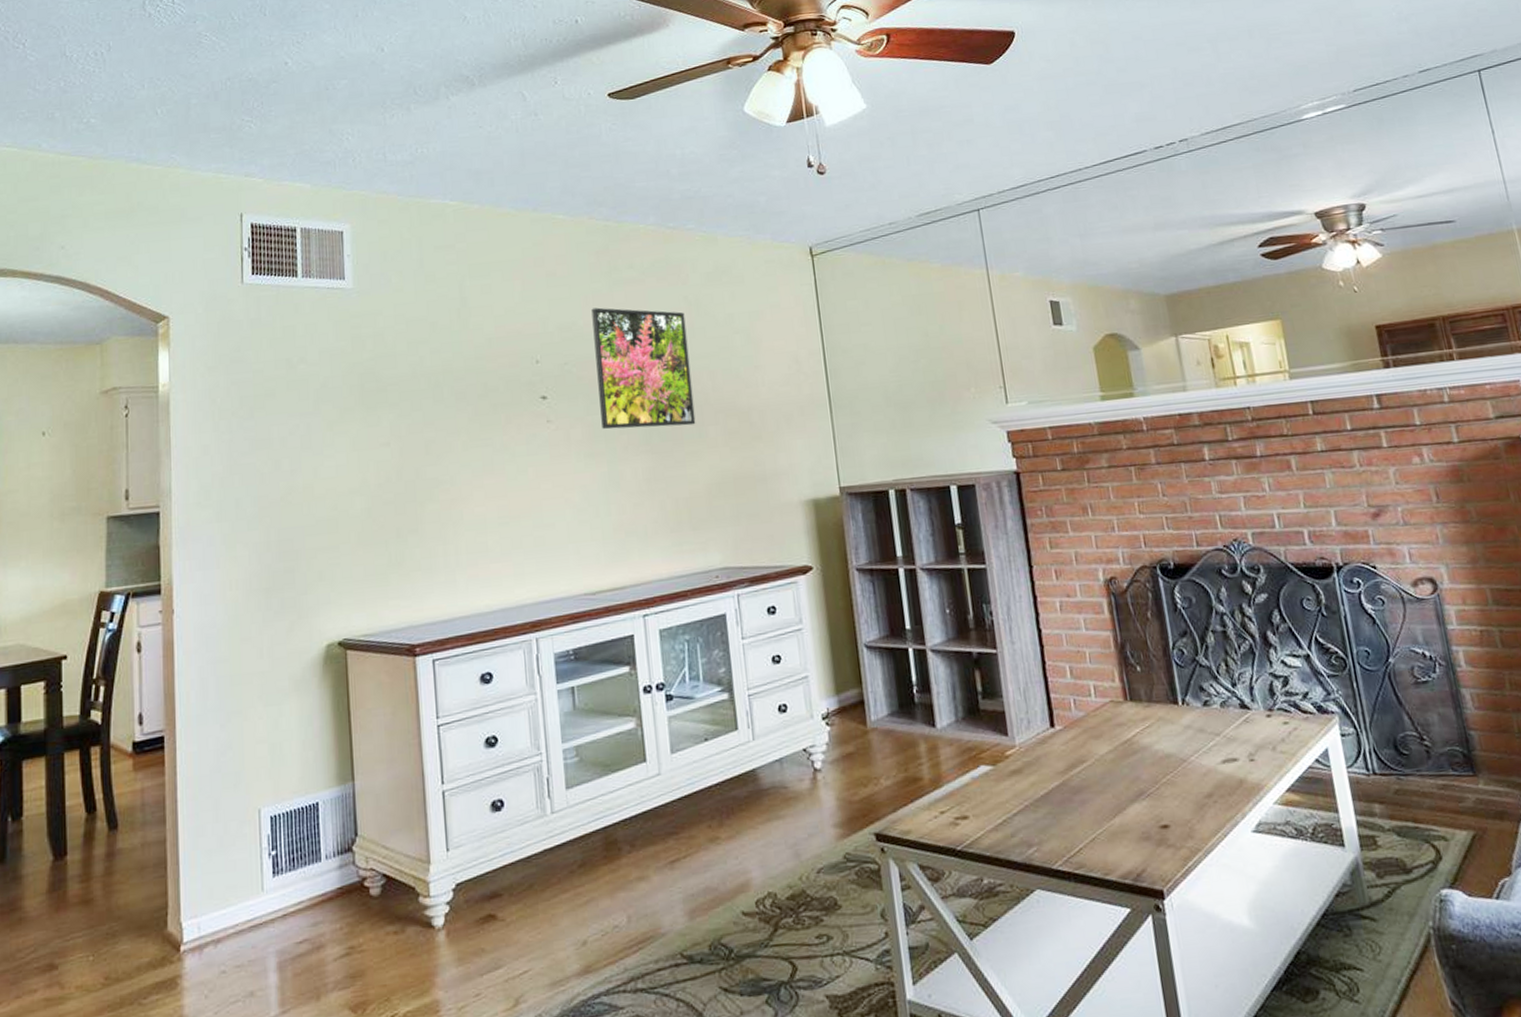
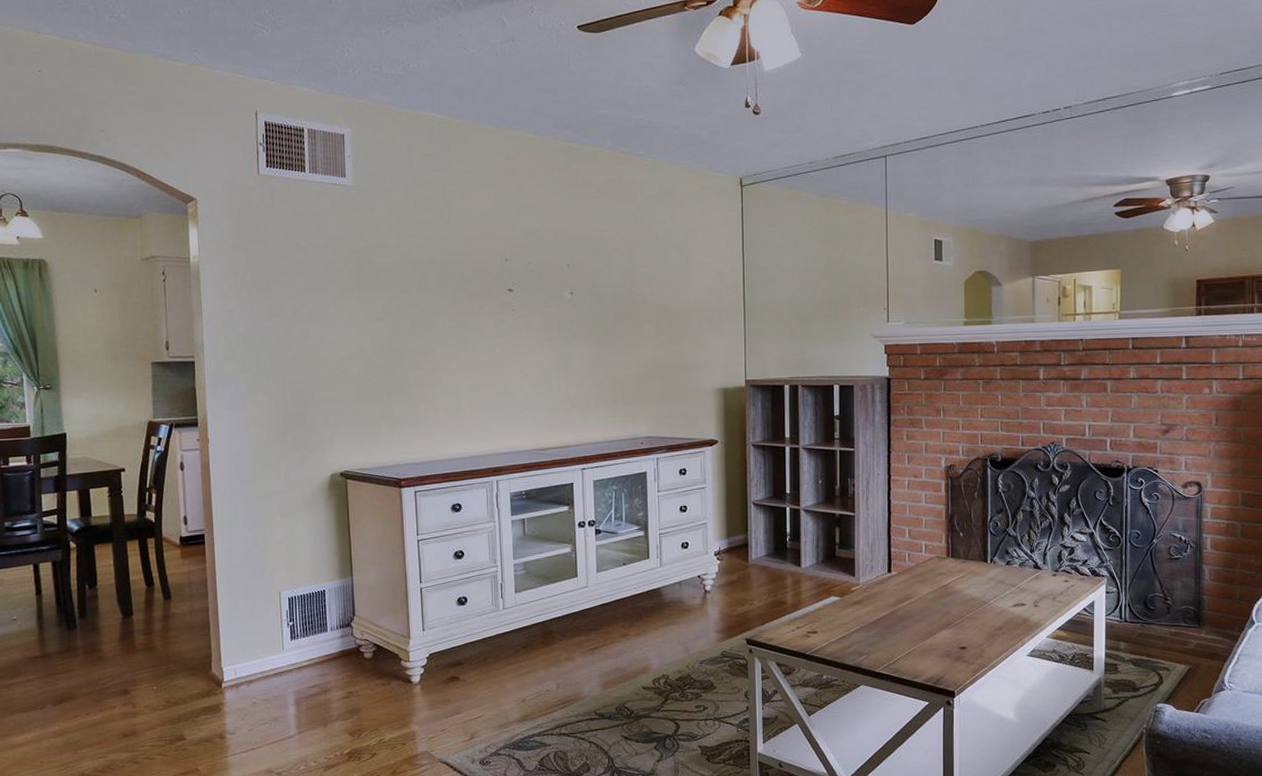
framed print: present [591,307,696,430] -> none [553,217,634,322]

